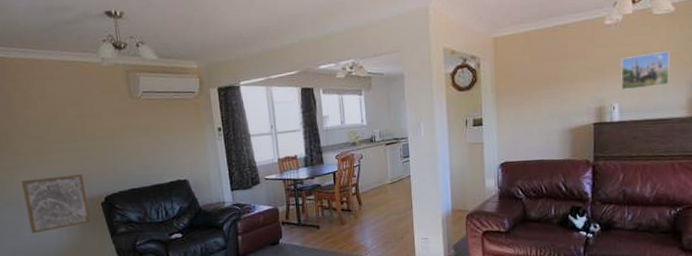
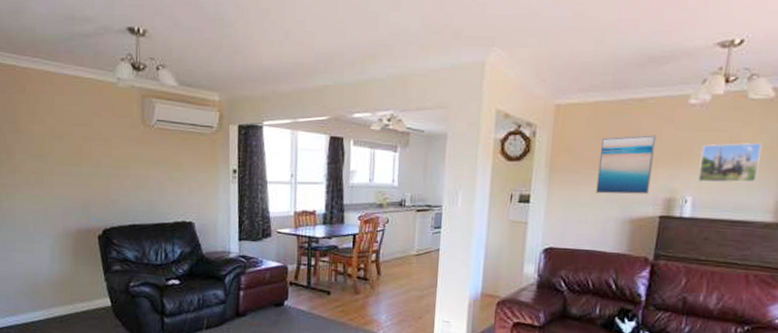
wall art: present [20,174,91,234] -> none [17,200,85,260]
wall art: none [536,54,583,110] -> present [596,135,657,194]

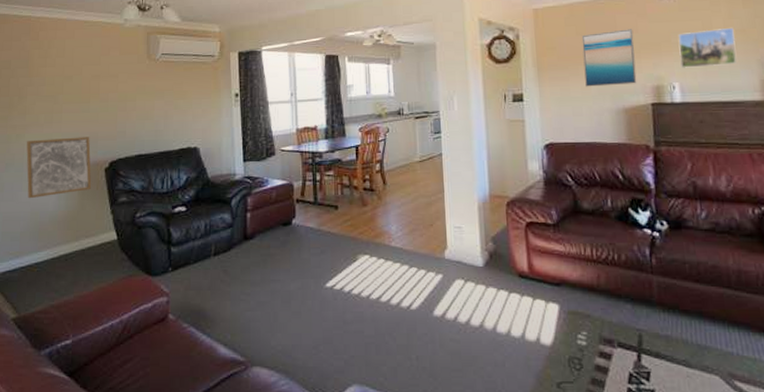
wall art: none [17,200,85,260] -> present [26,137,92,199]

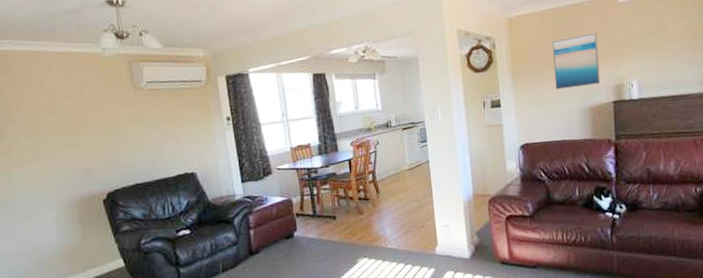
wall art: present [26,137,92,199] -> none [15,170,92,236]
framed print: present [678,27,737,68] -> none [636,26,686,67]

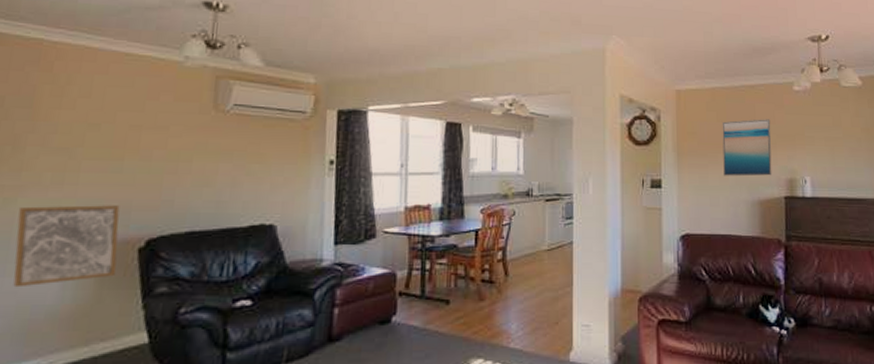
wall art: none [15,170,92,236] -> present [13,205,120,288]

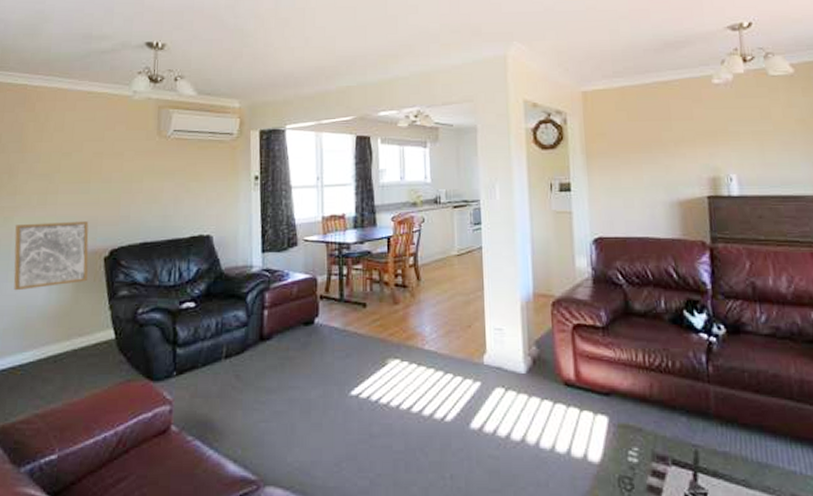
wall art: present [722,119,772,177] -> none [633,115,692,177]

